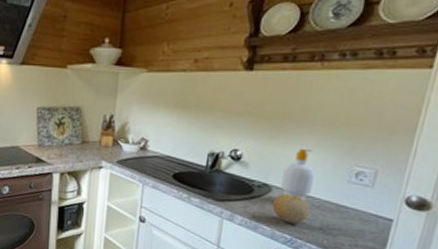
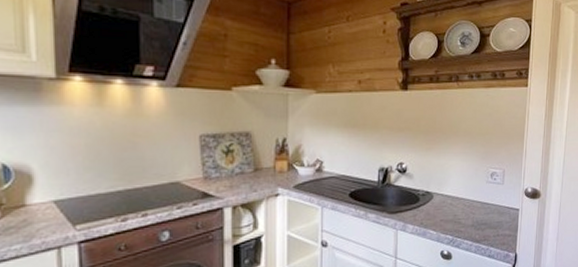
fruit: present [273,193,311,224] -> none [436,198,463,225]
soap bottle: present [281,148,315,201] -> none [440,156,463,202]

